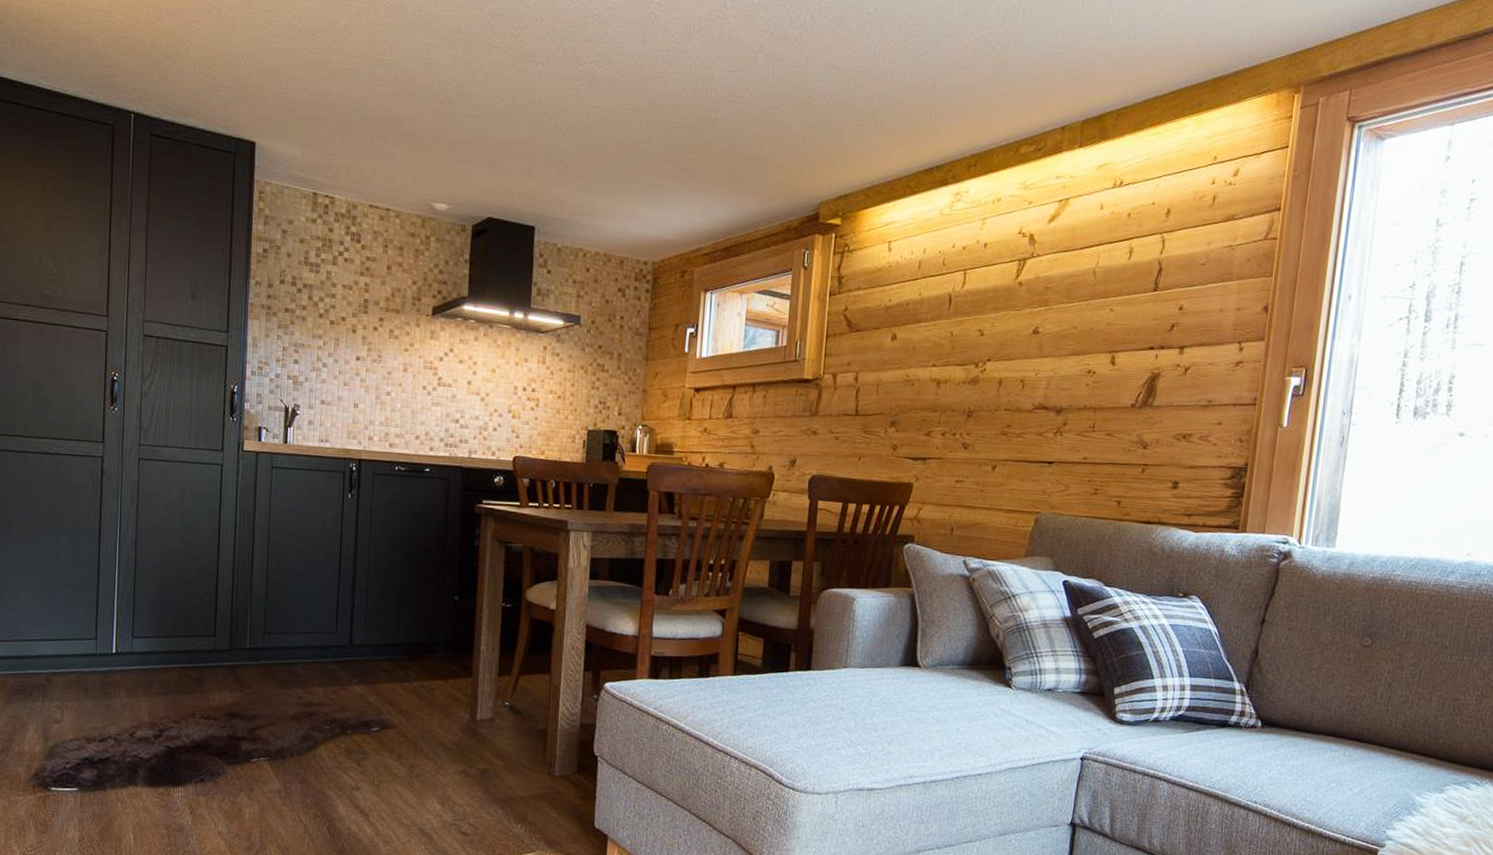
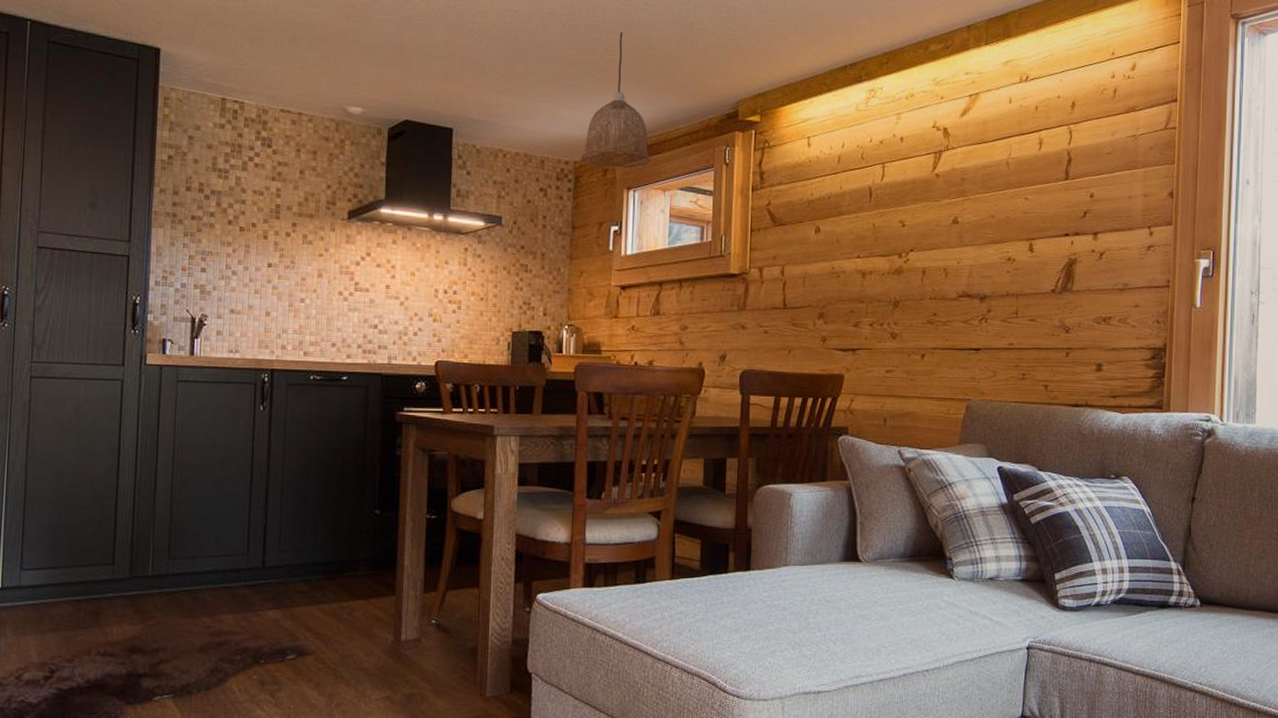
pendant lamp: none [659,130,730,270] -> present [581,32,651,168]

